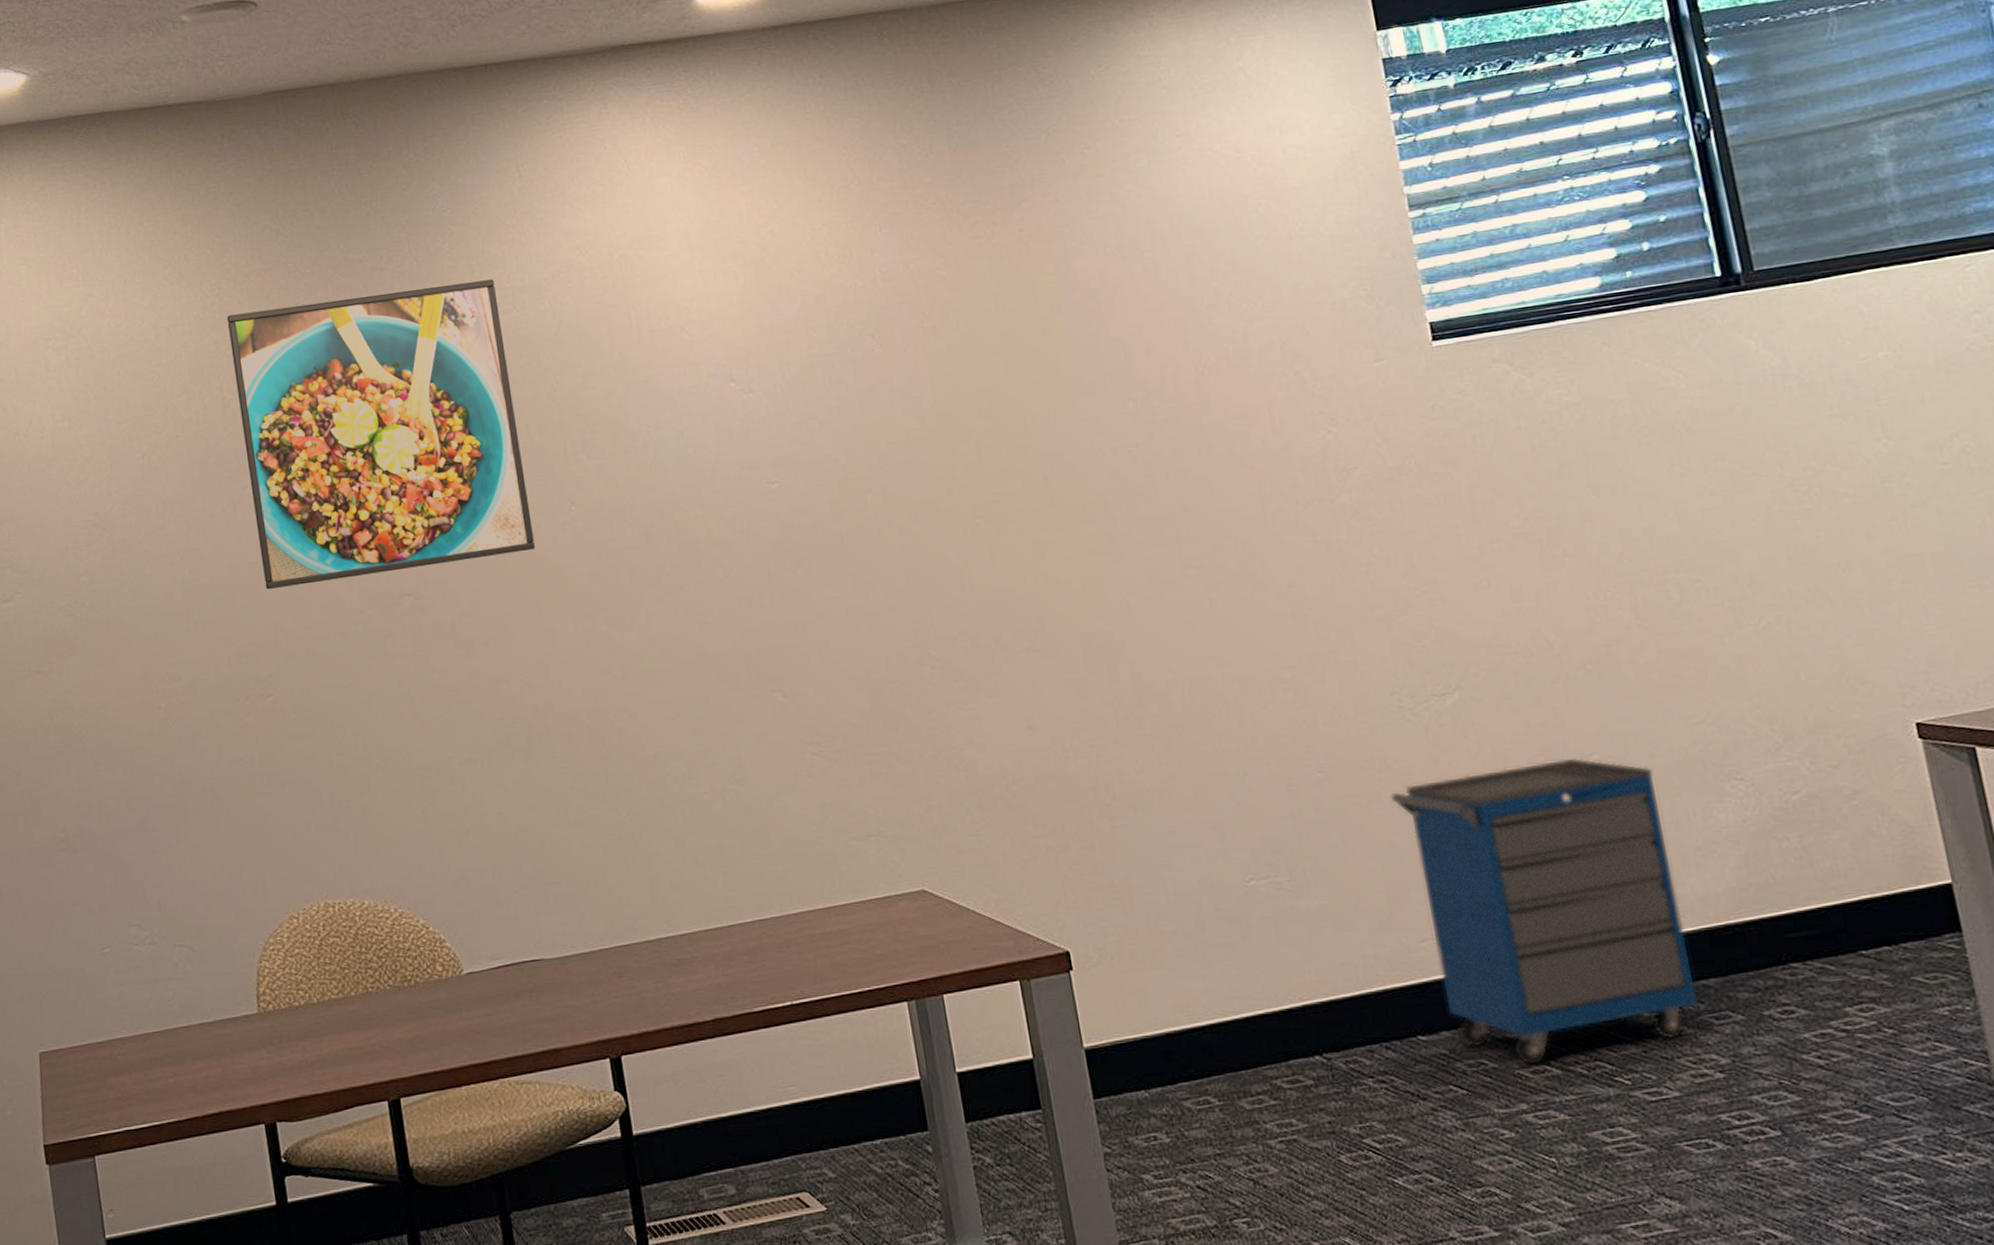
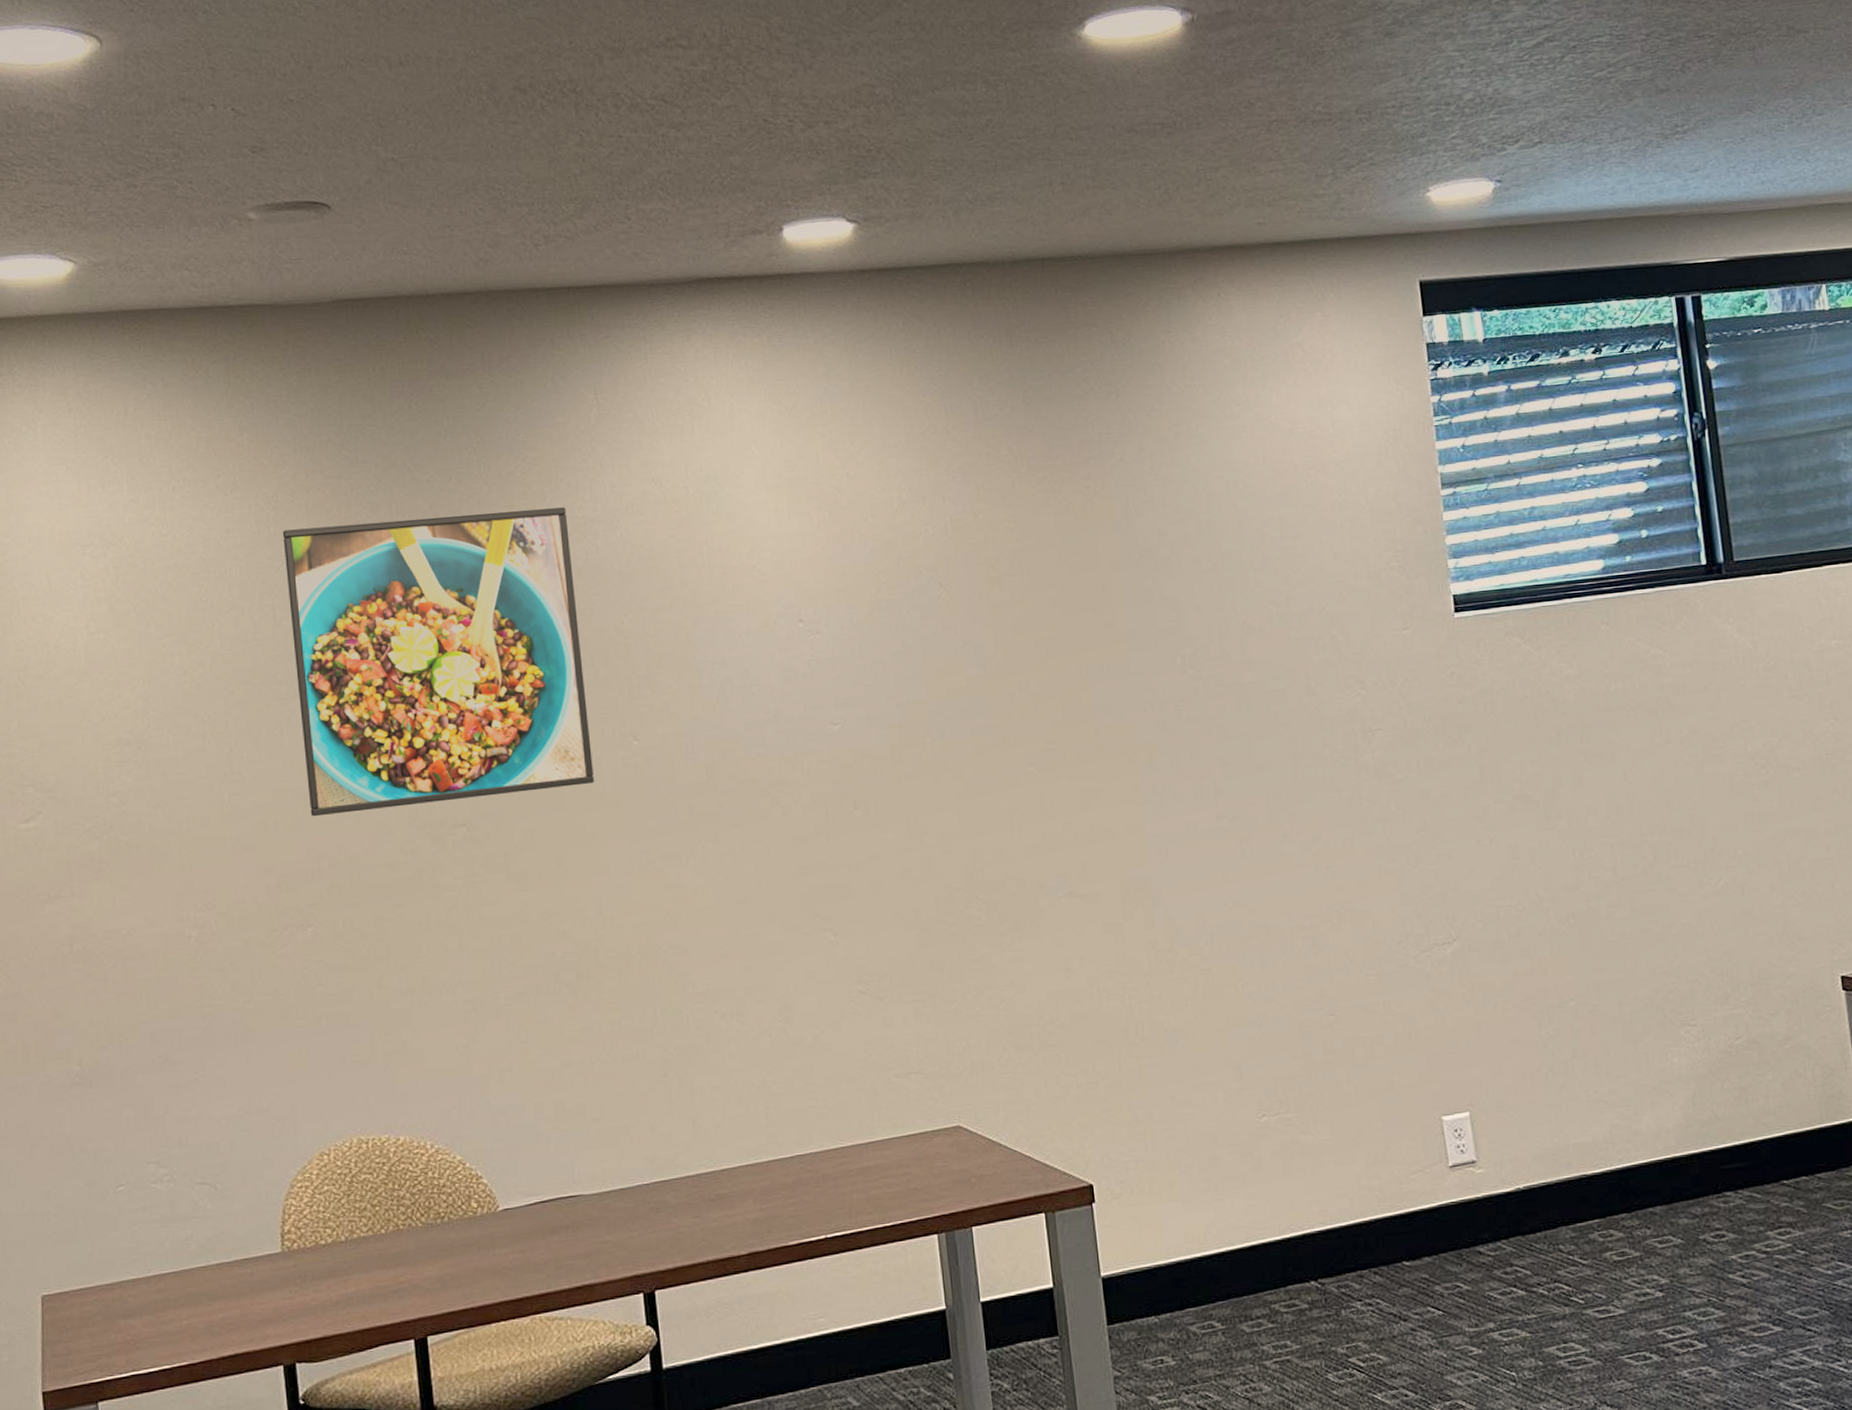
cabinet: present [1390,757,1697,1065] -> none [1391,1004,1644,1287]

